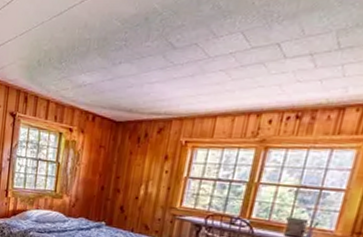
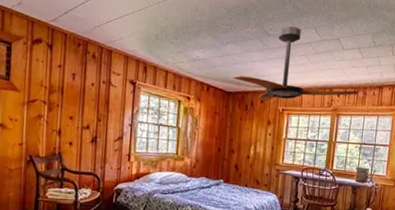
ceiling fan: none [123,34,302,132] -> present [232,26,358,102]

